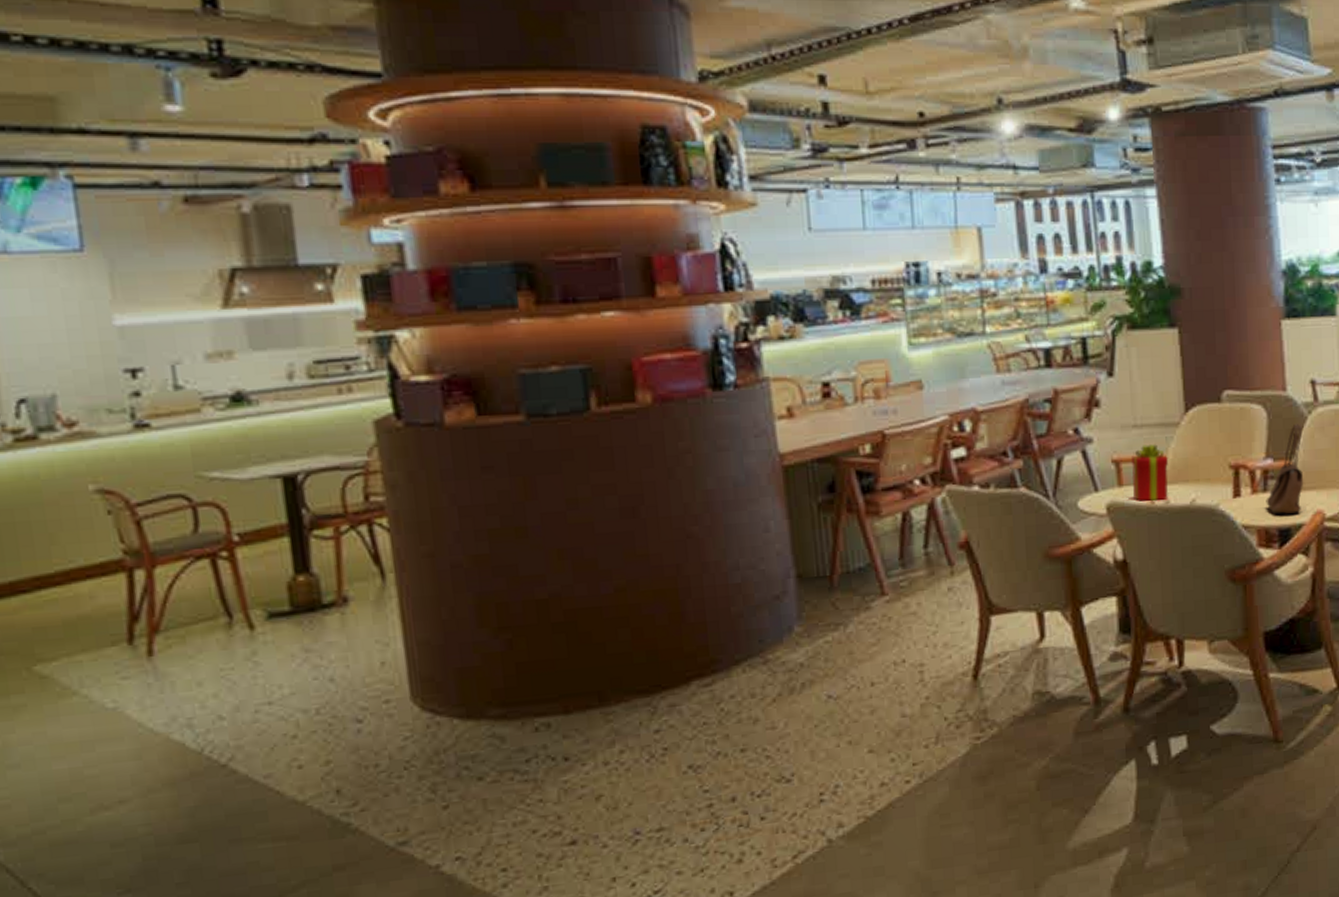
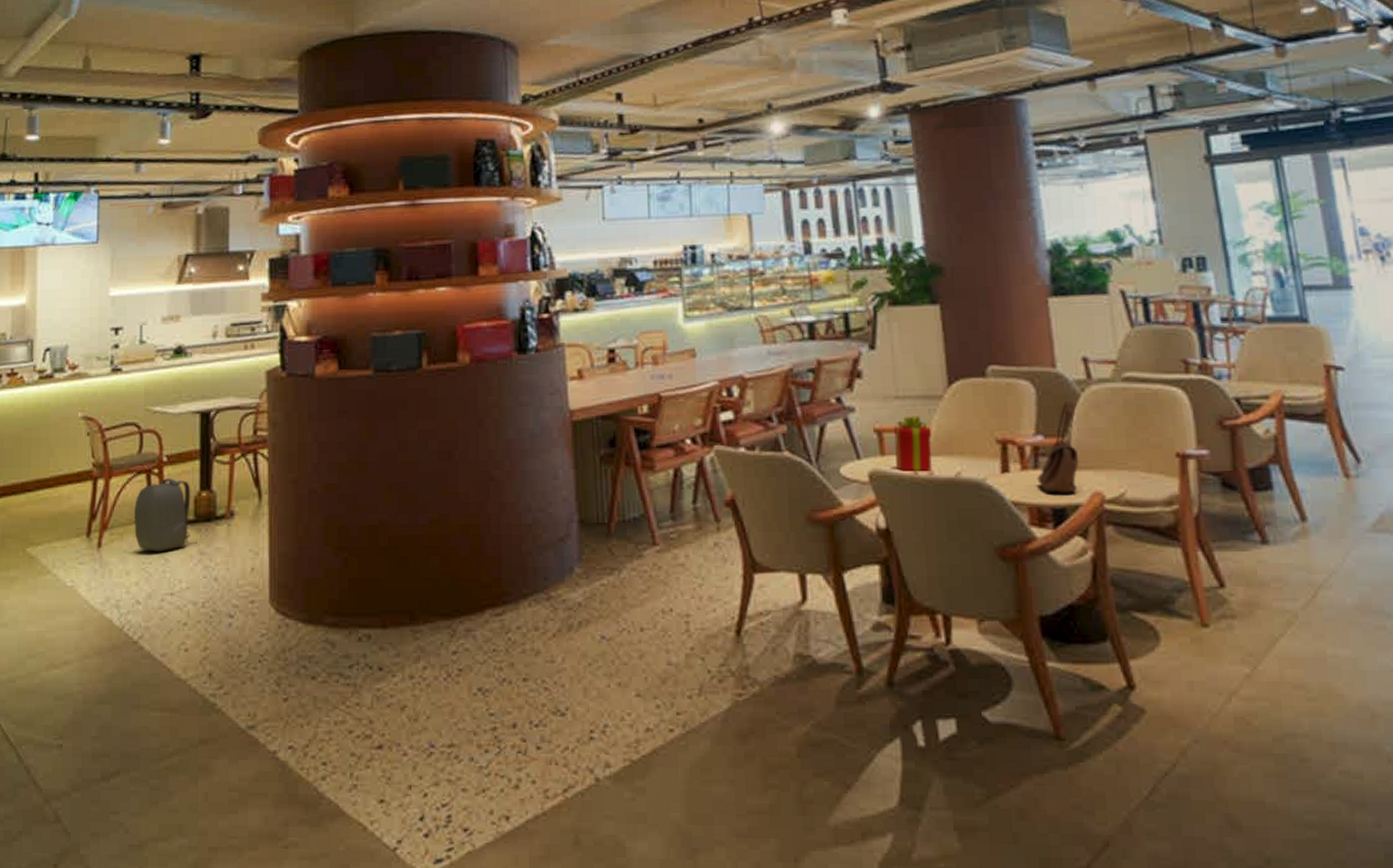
backpack: none [197,561,300,655] -> present [134,478,198,552]

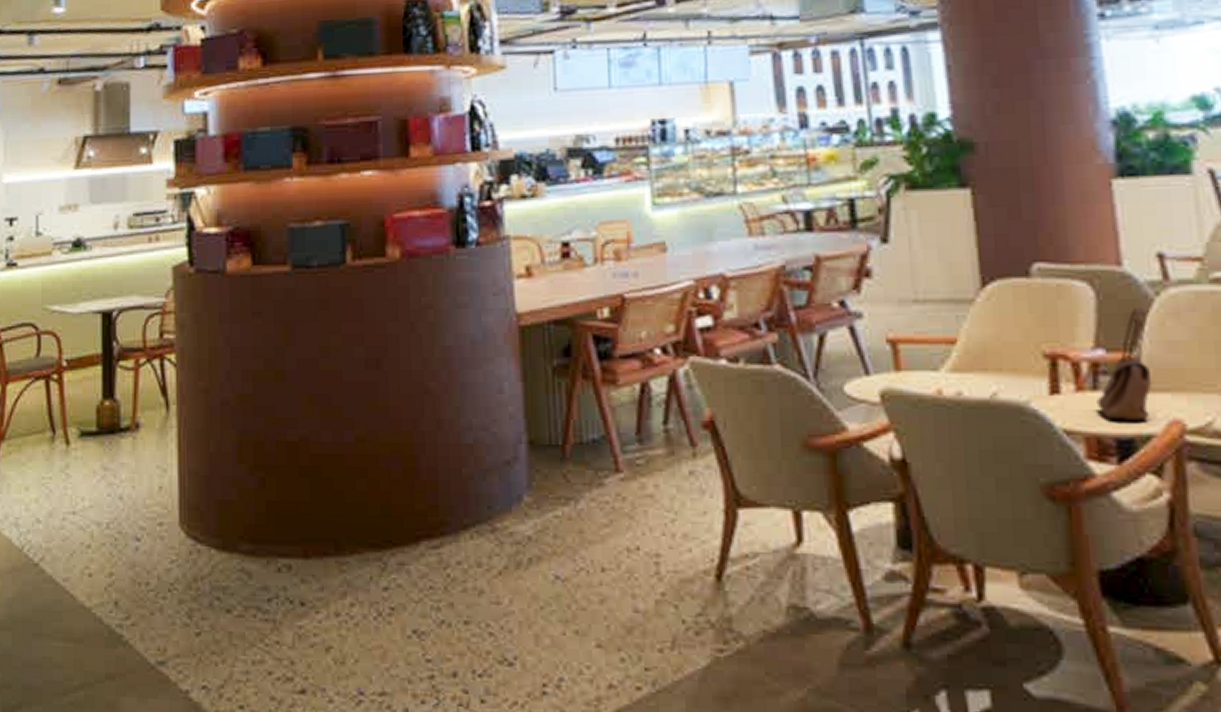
backpack: present [134,478,198,552] -> none [33,385,101,466]
gift box: present [894,416,933,472] -> none [912,323,962,392]

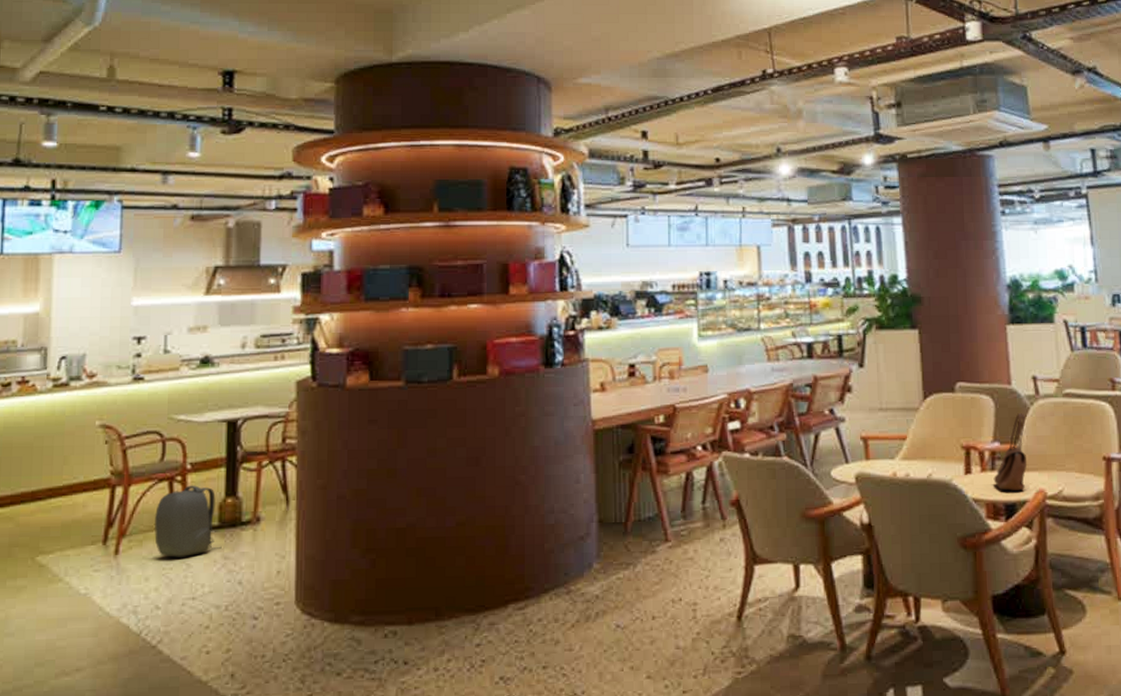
backpack: none [33,385,101,466] -> present [154,485,222,557]

